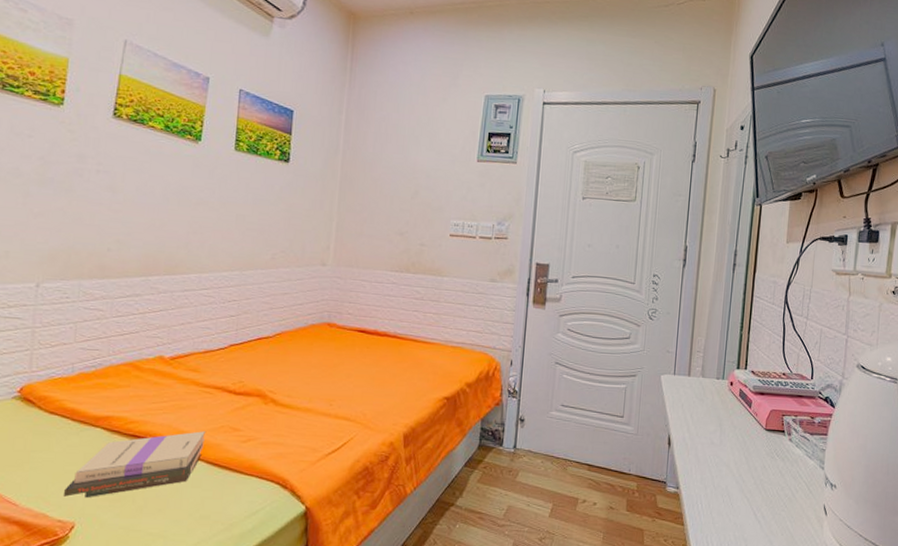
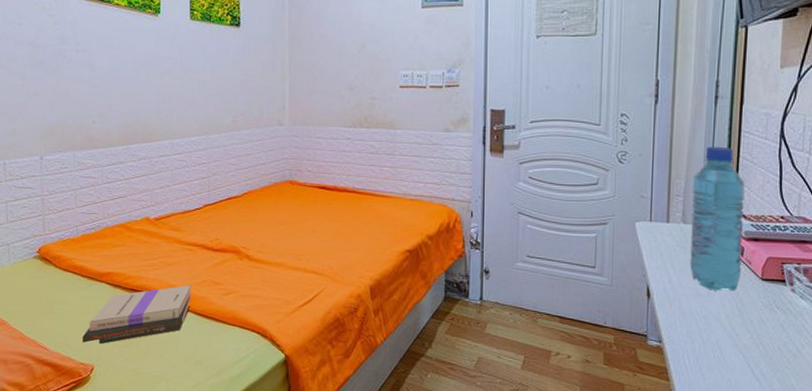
water bottle: none [706,308,755,440] -> present [690,146,745,291]

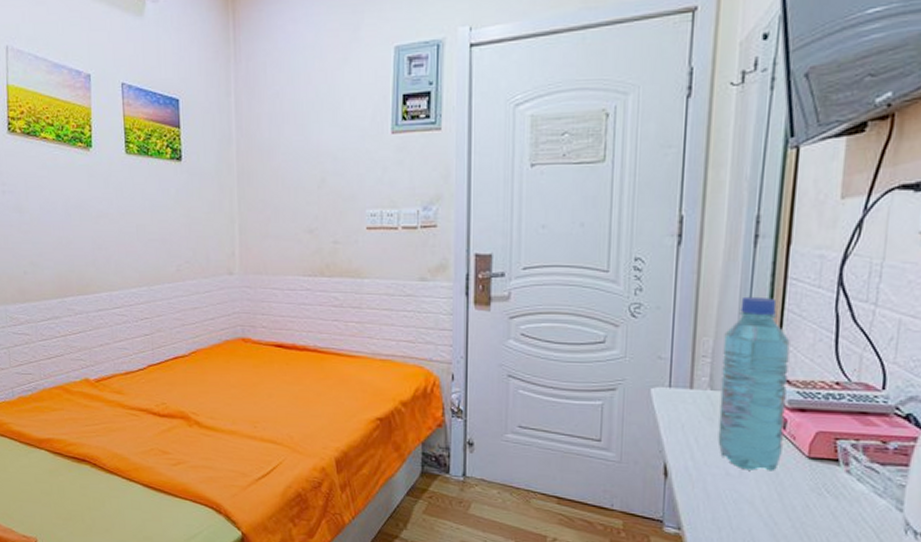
books: present [83,285,192,345] -> none [24,454,138,516]

